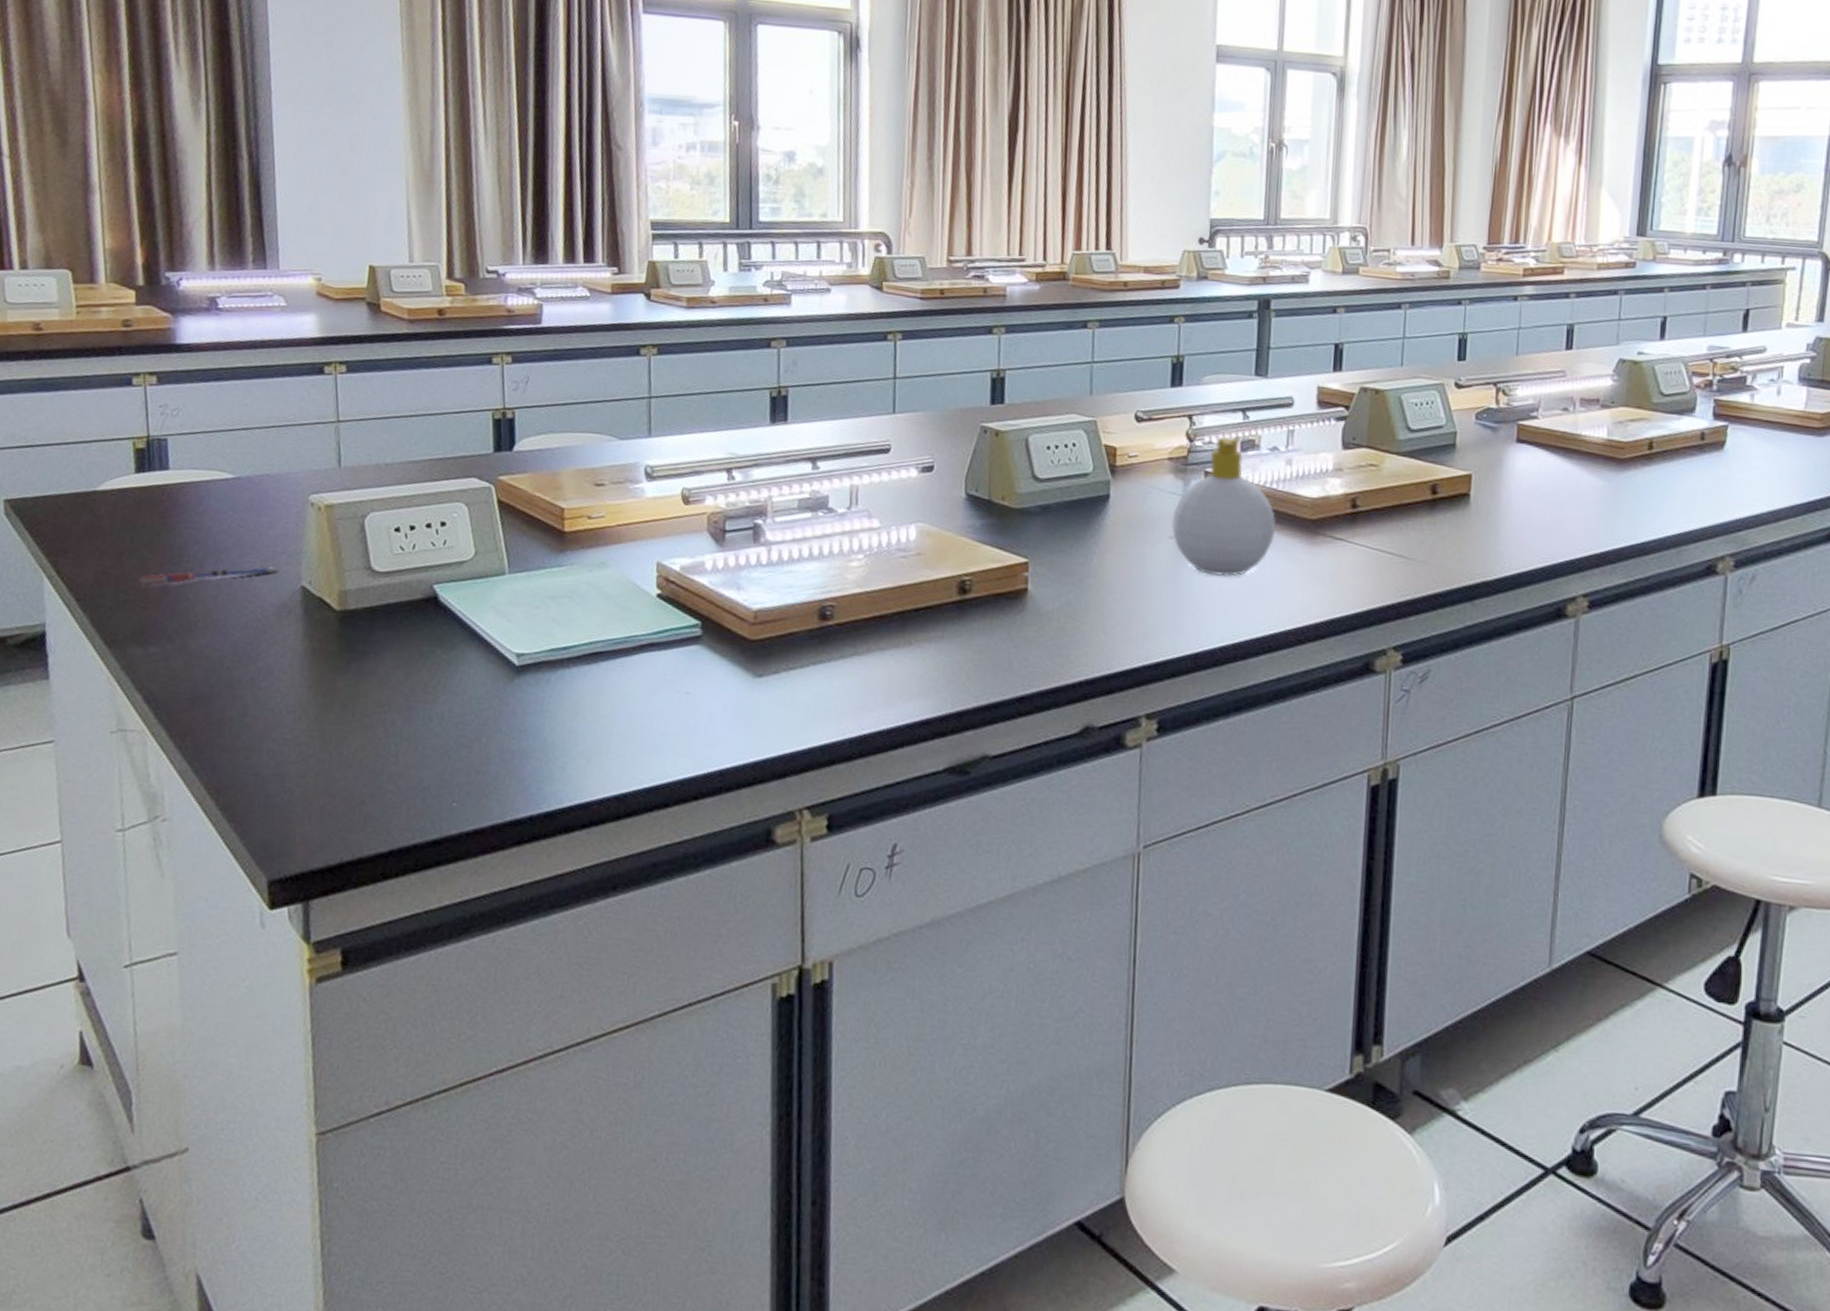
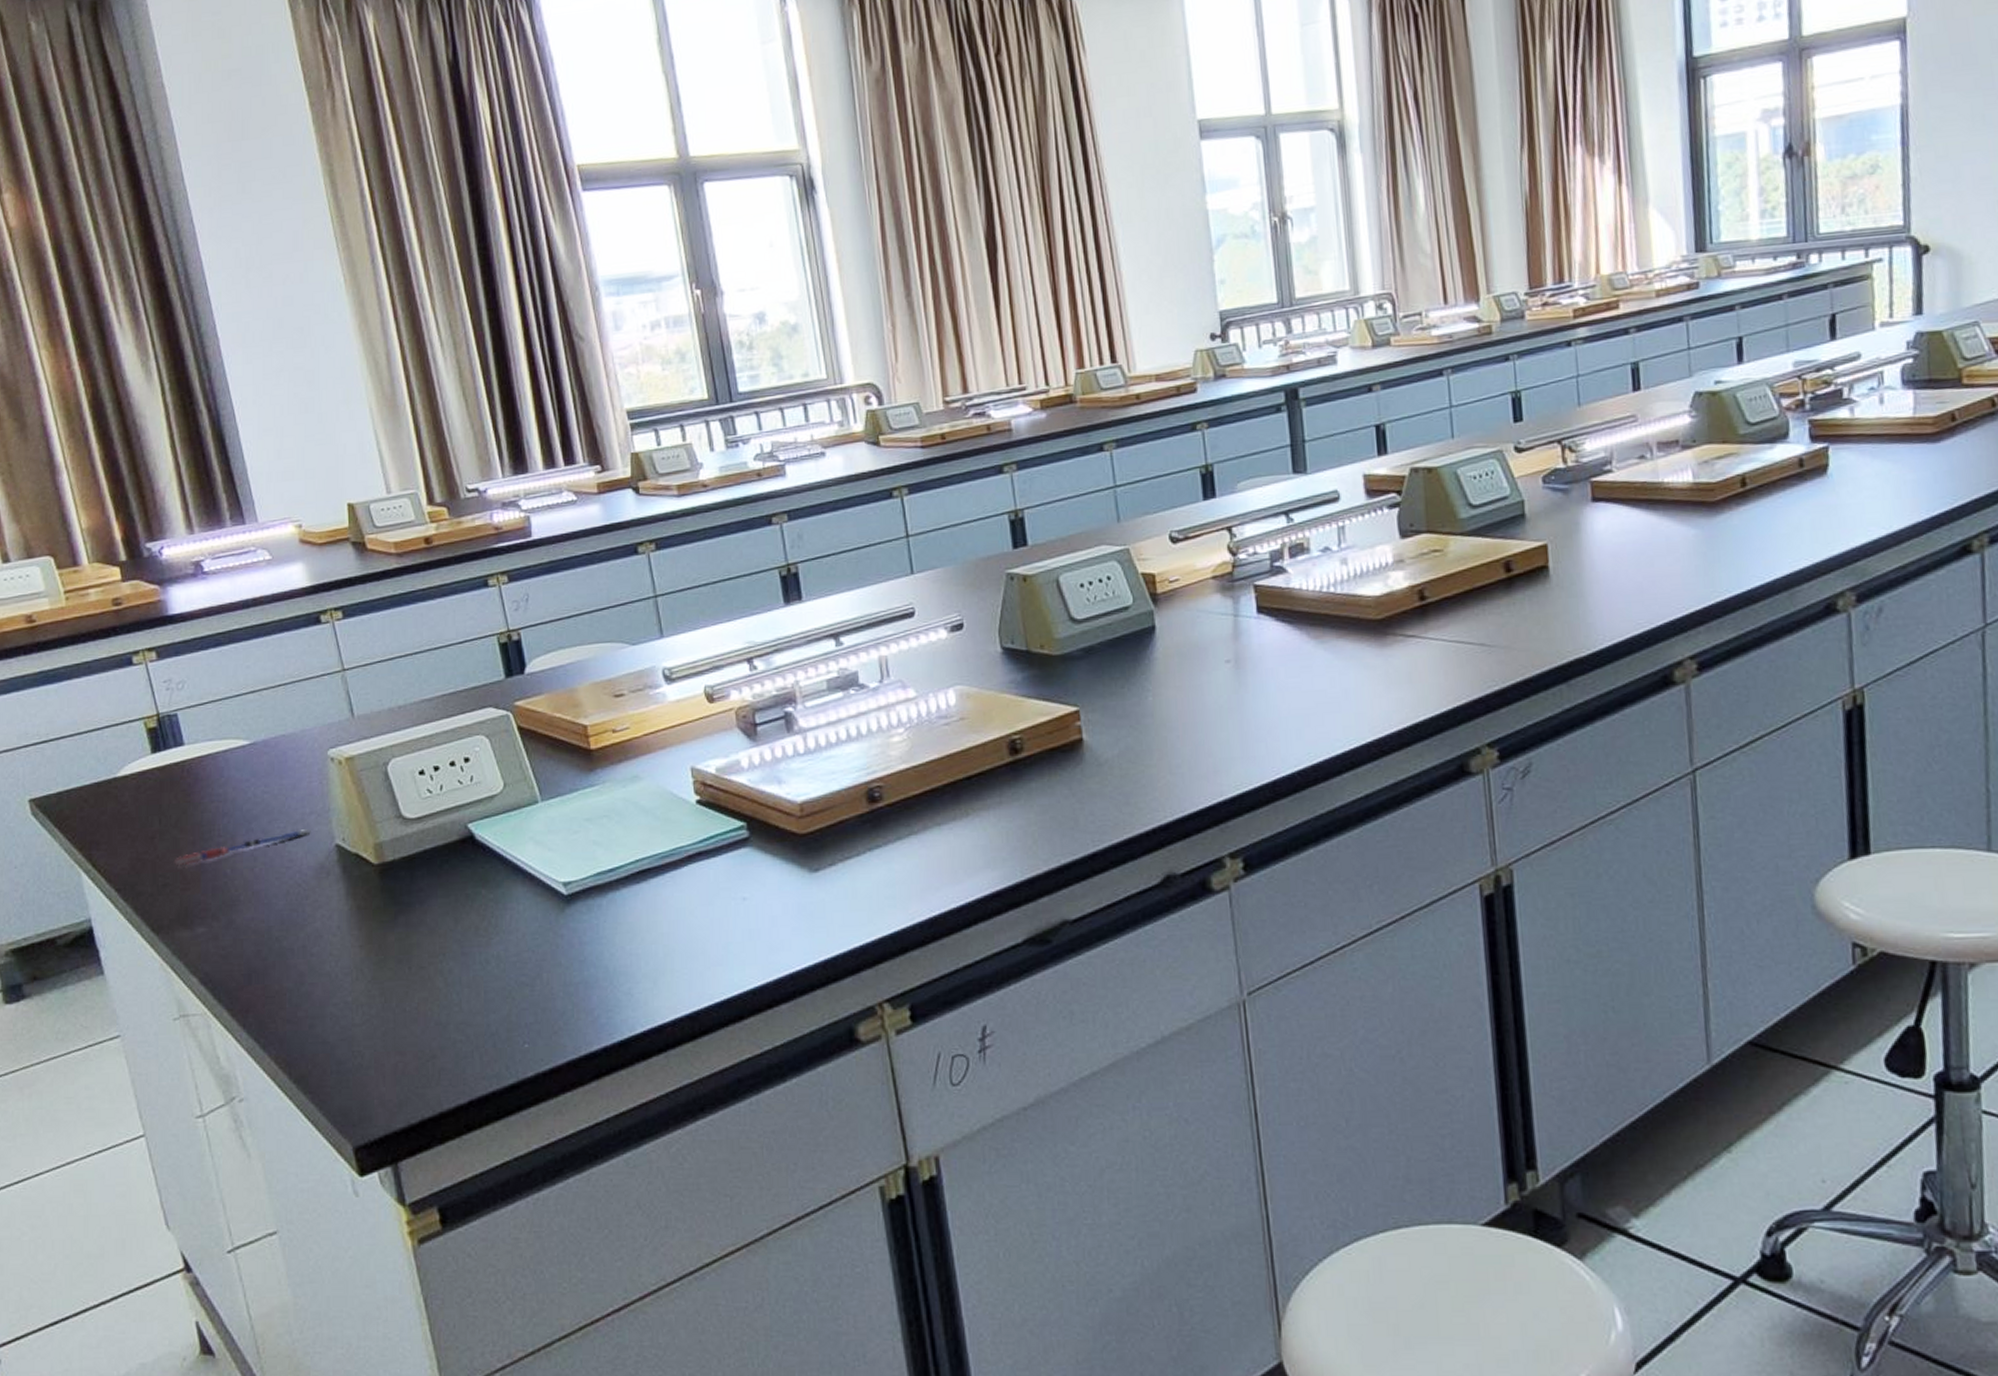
soap bottle: present [1172,436,1276,576] -> none [1226,544,1341,695]

